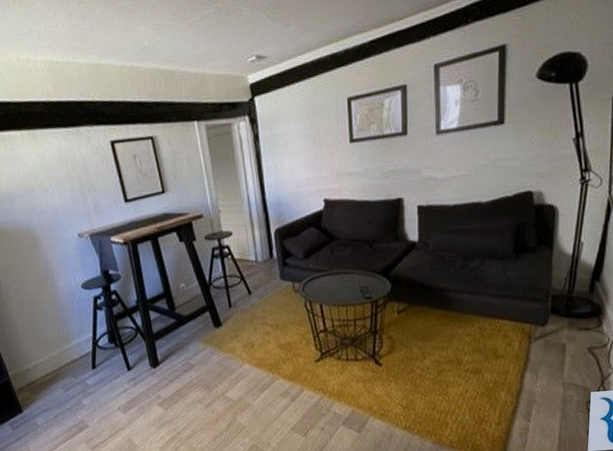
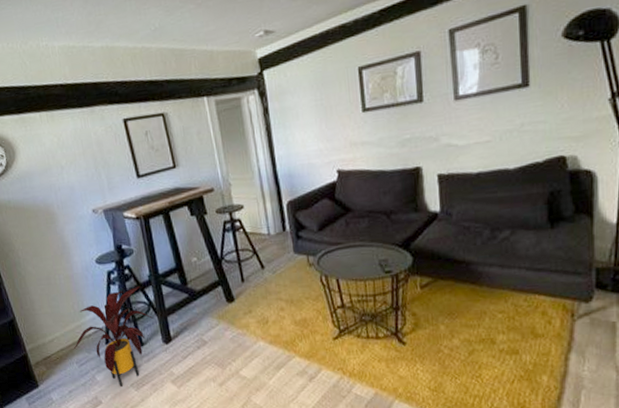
house plant: none [59,312,141,410] -> present [74,286,154,387]

